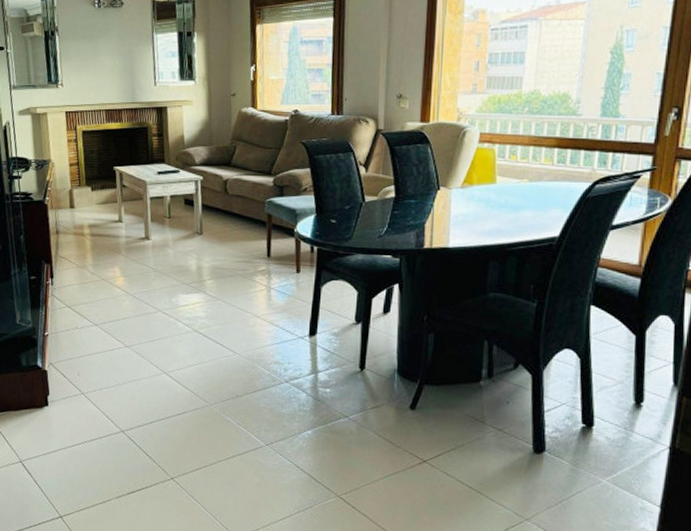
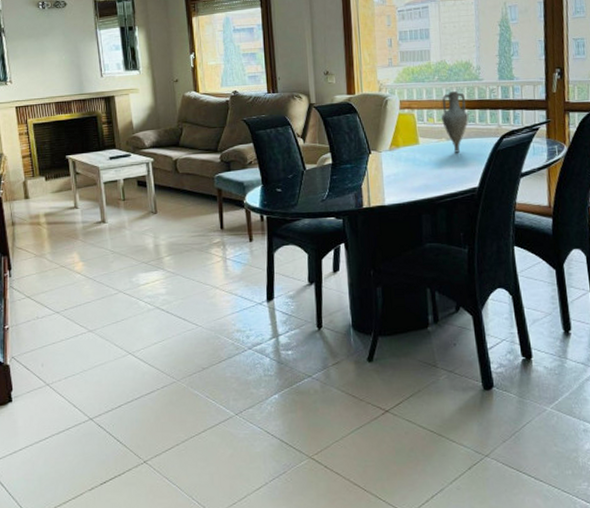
vase: none [526,127,559,197] -> present [441,91,469,153]

